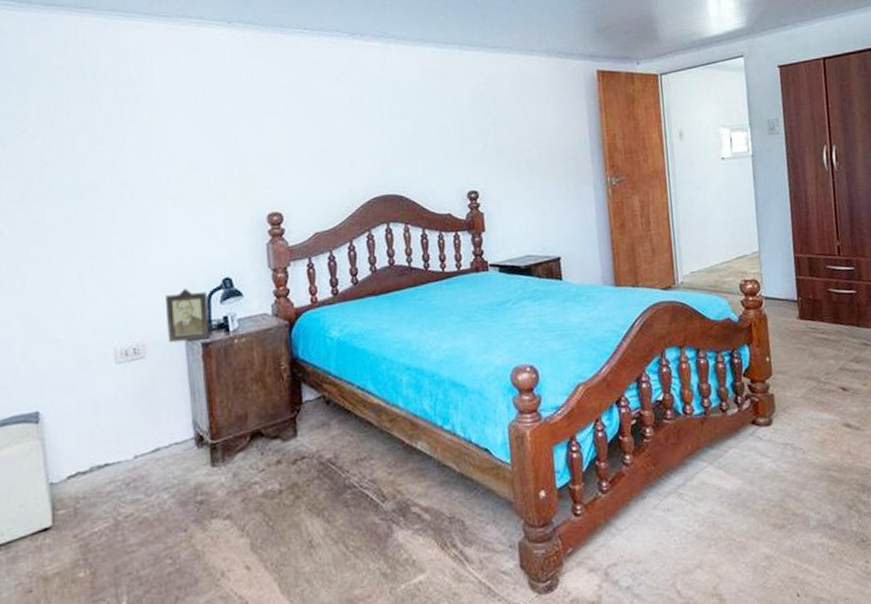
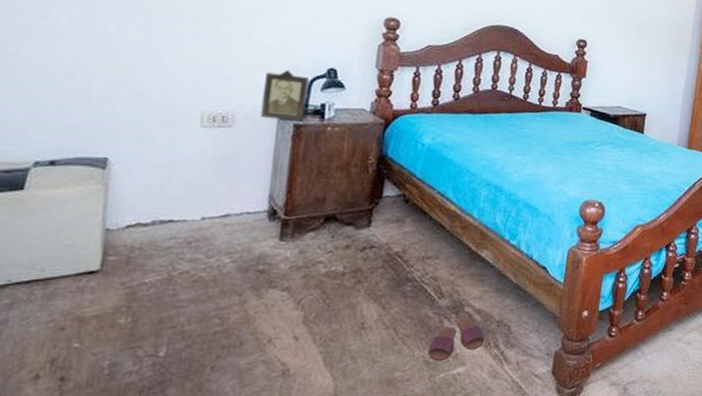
slippers: none [383,519,440,571] -> present [428,319,485,360]

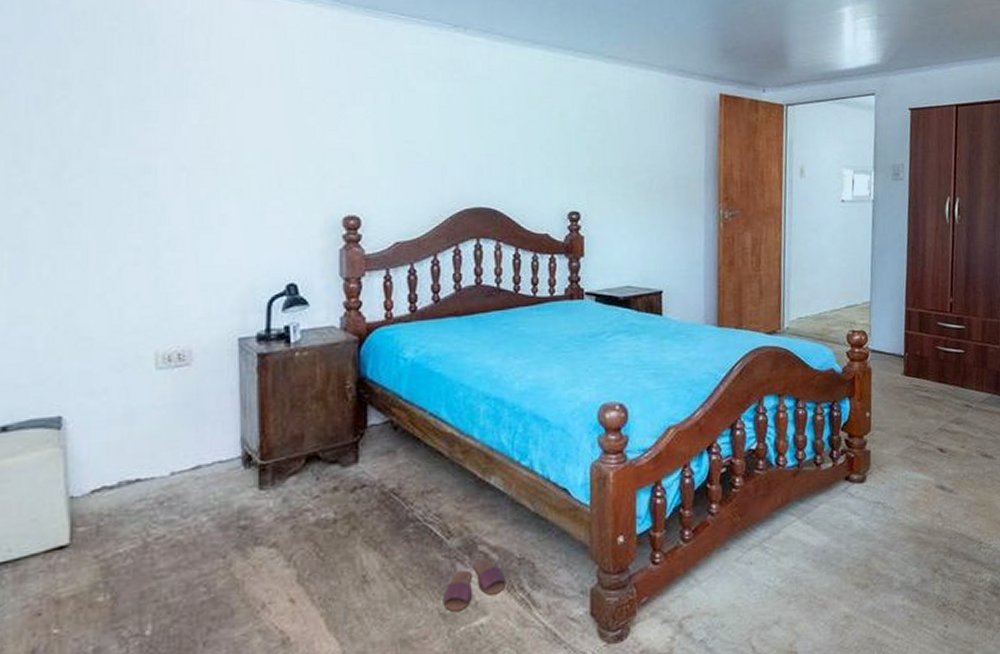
photo frame: present [260,70,309,121] -> none [219,292,270,351]

